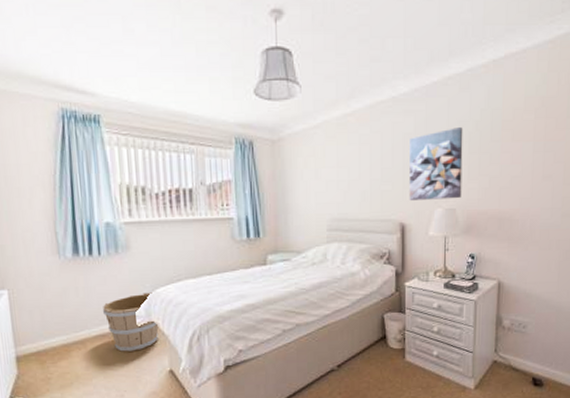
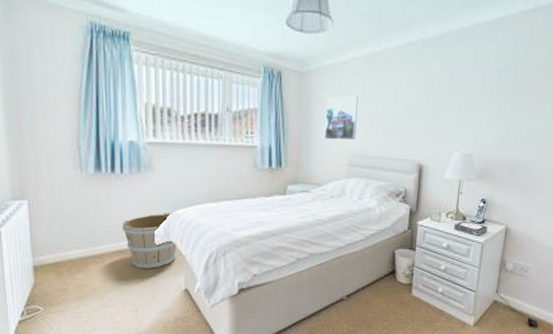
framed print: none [300,158,334,206] -> present [324,95,358,141]
wall art: present [409,127,463,200] -> none [429,75,488,145]

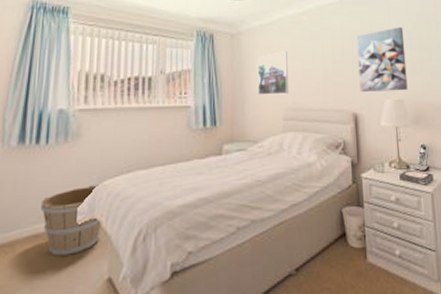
wall art: none [429,75,488,145] -> present [357,27,408,91]

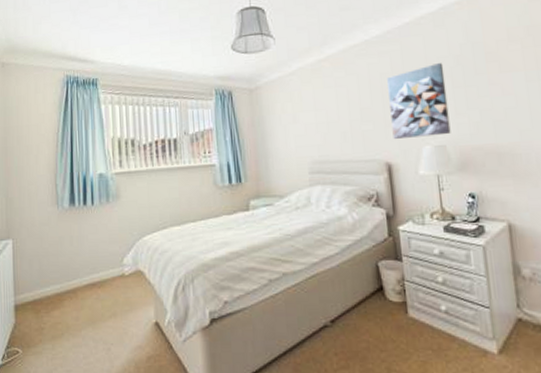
wooden bucket: present [41,185,103,257] -> none [94,240,146,303]
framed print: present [257,52,290,95] -> none [278,102,314,150]

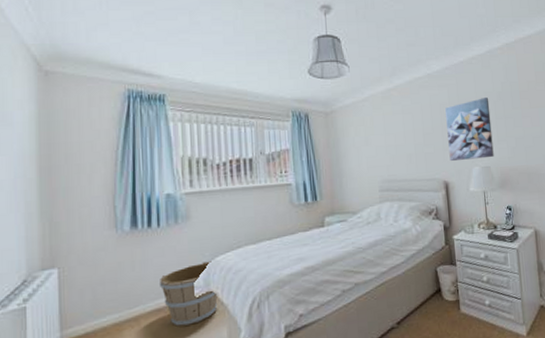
wooden bucket: none [94,240,146,303] -> present [160,261,219,327]

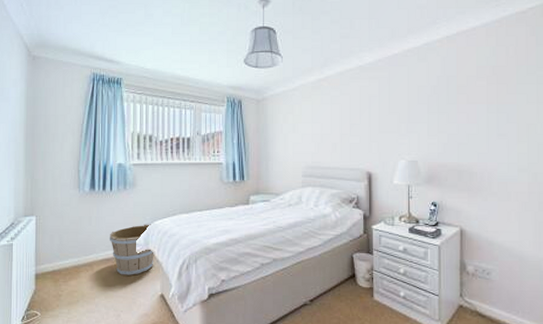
wall art: present [445,98,494,161] -> none [375,91,423,152]

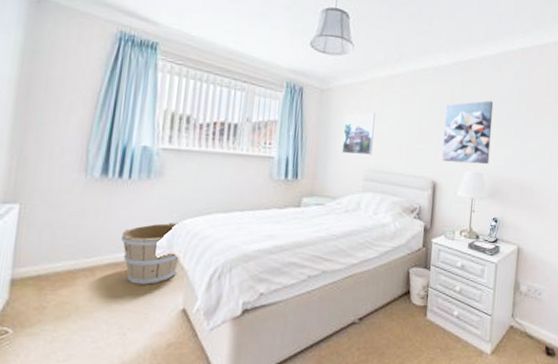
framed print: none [280,115,309,154] -> present [341,113,375,155]
wall art: none [375,91,423,152] -> present [442,100,494,165]

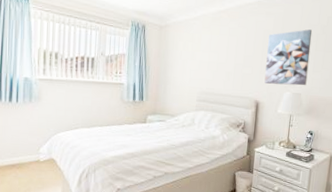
wooden bucket: present [121,222,181,286] -> none [15,135,58,181]
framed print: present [341,113,375,155] -> none [178,44,206,80]

